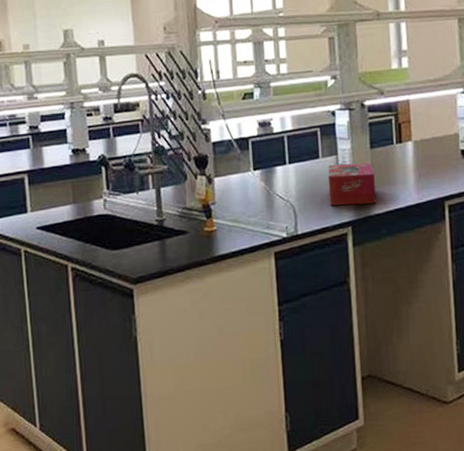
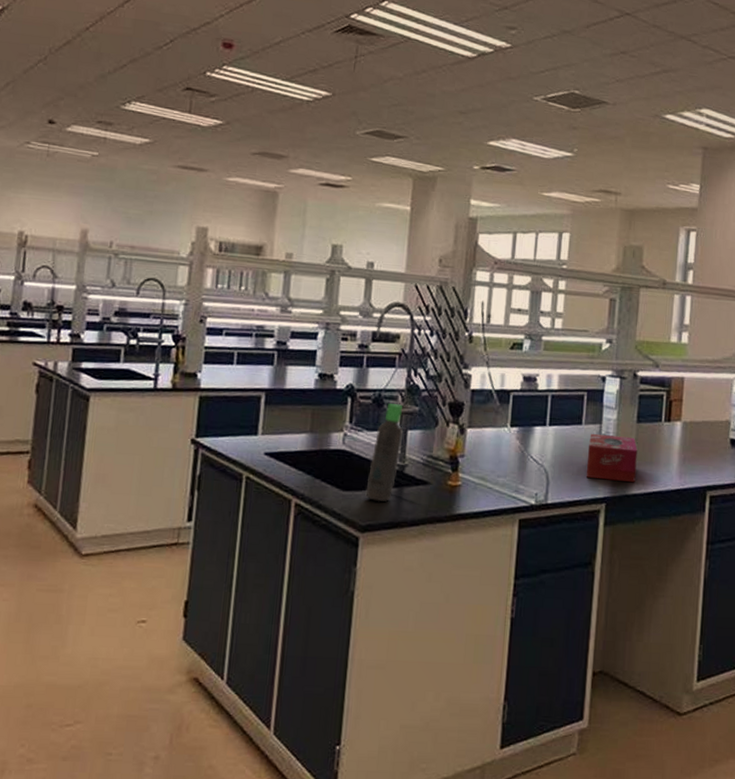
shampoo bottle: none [132,165,158,256] -> present [365,403,404,502]

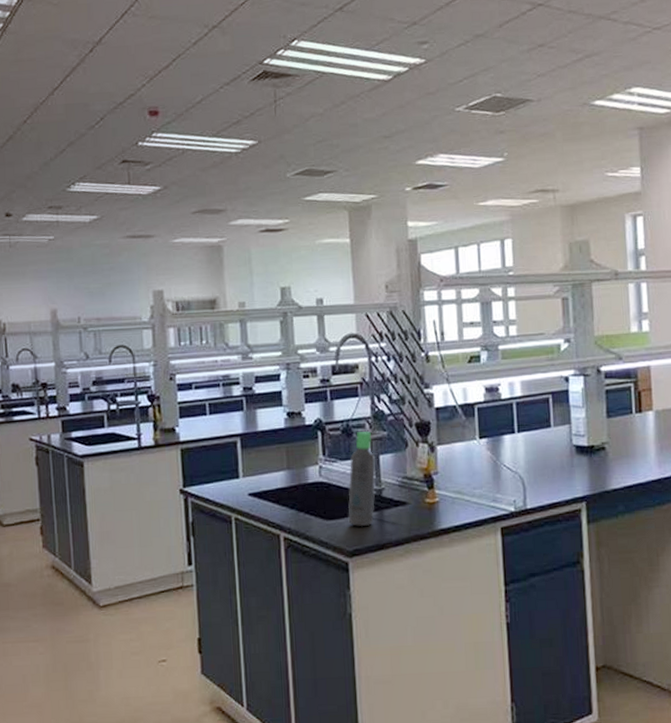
tissue box: present [586,433,638,483] -> none [560,433,613,479]

